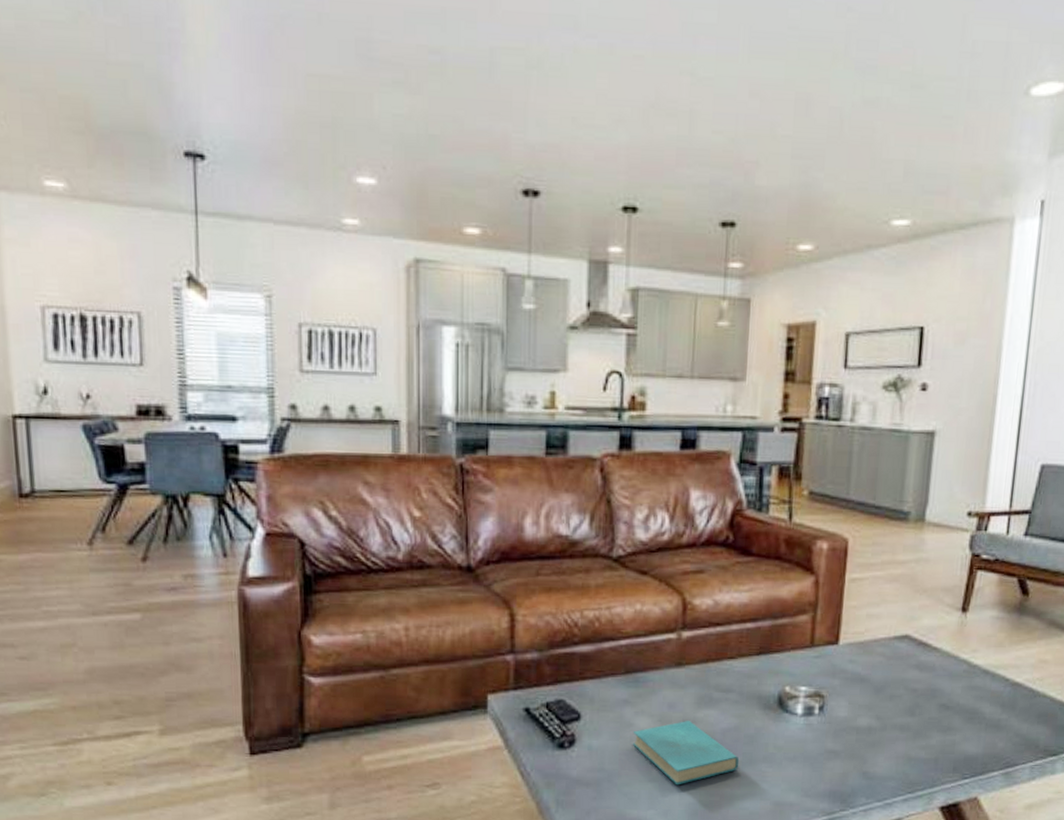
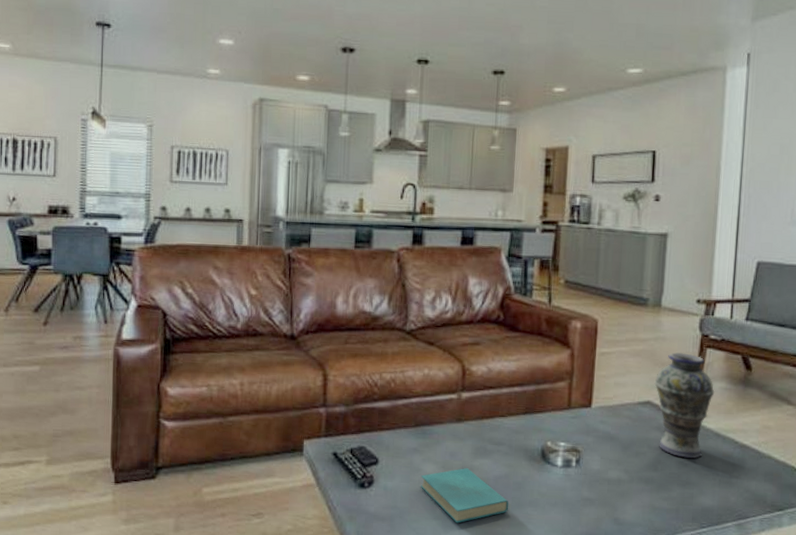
vase: none [914,575,985,701] -> present [654,352,715,460]

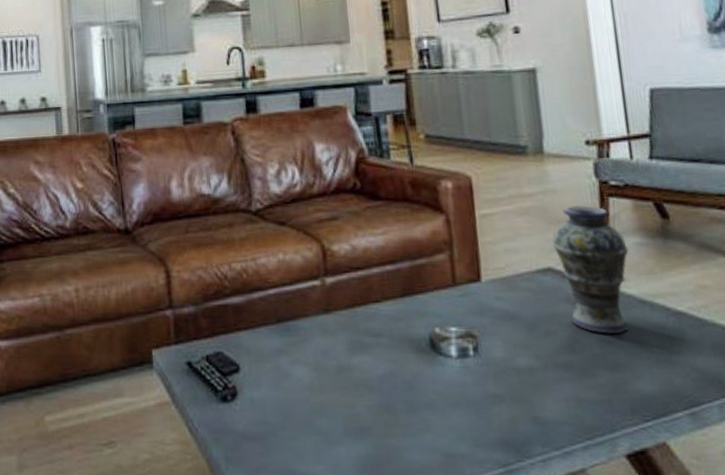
book: present [420,468,509,523] -> none [291,368,402,438]

